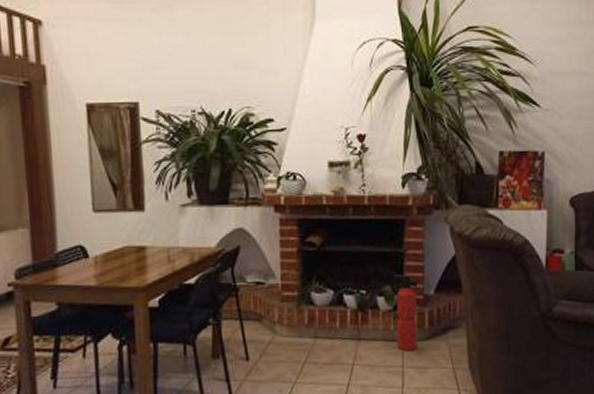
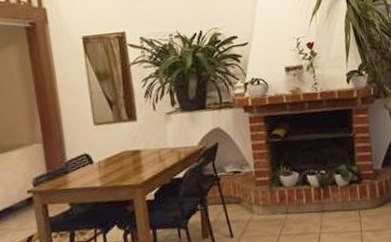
fire extinguisher: present [392,274,418,351] -> none [347,154,372,218]

